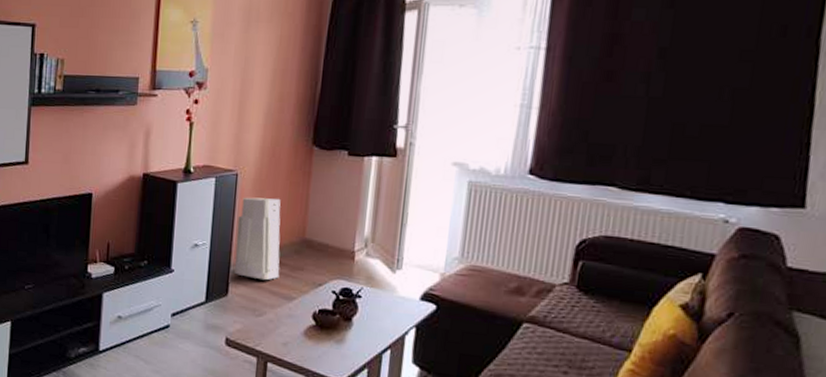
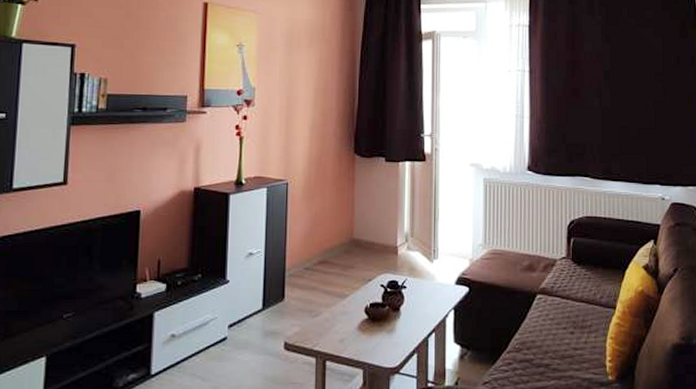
air purifier: present [233,197,281,281] -> none [289,204,333,282]

